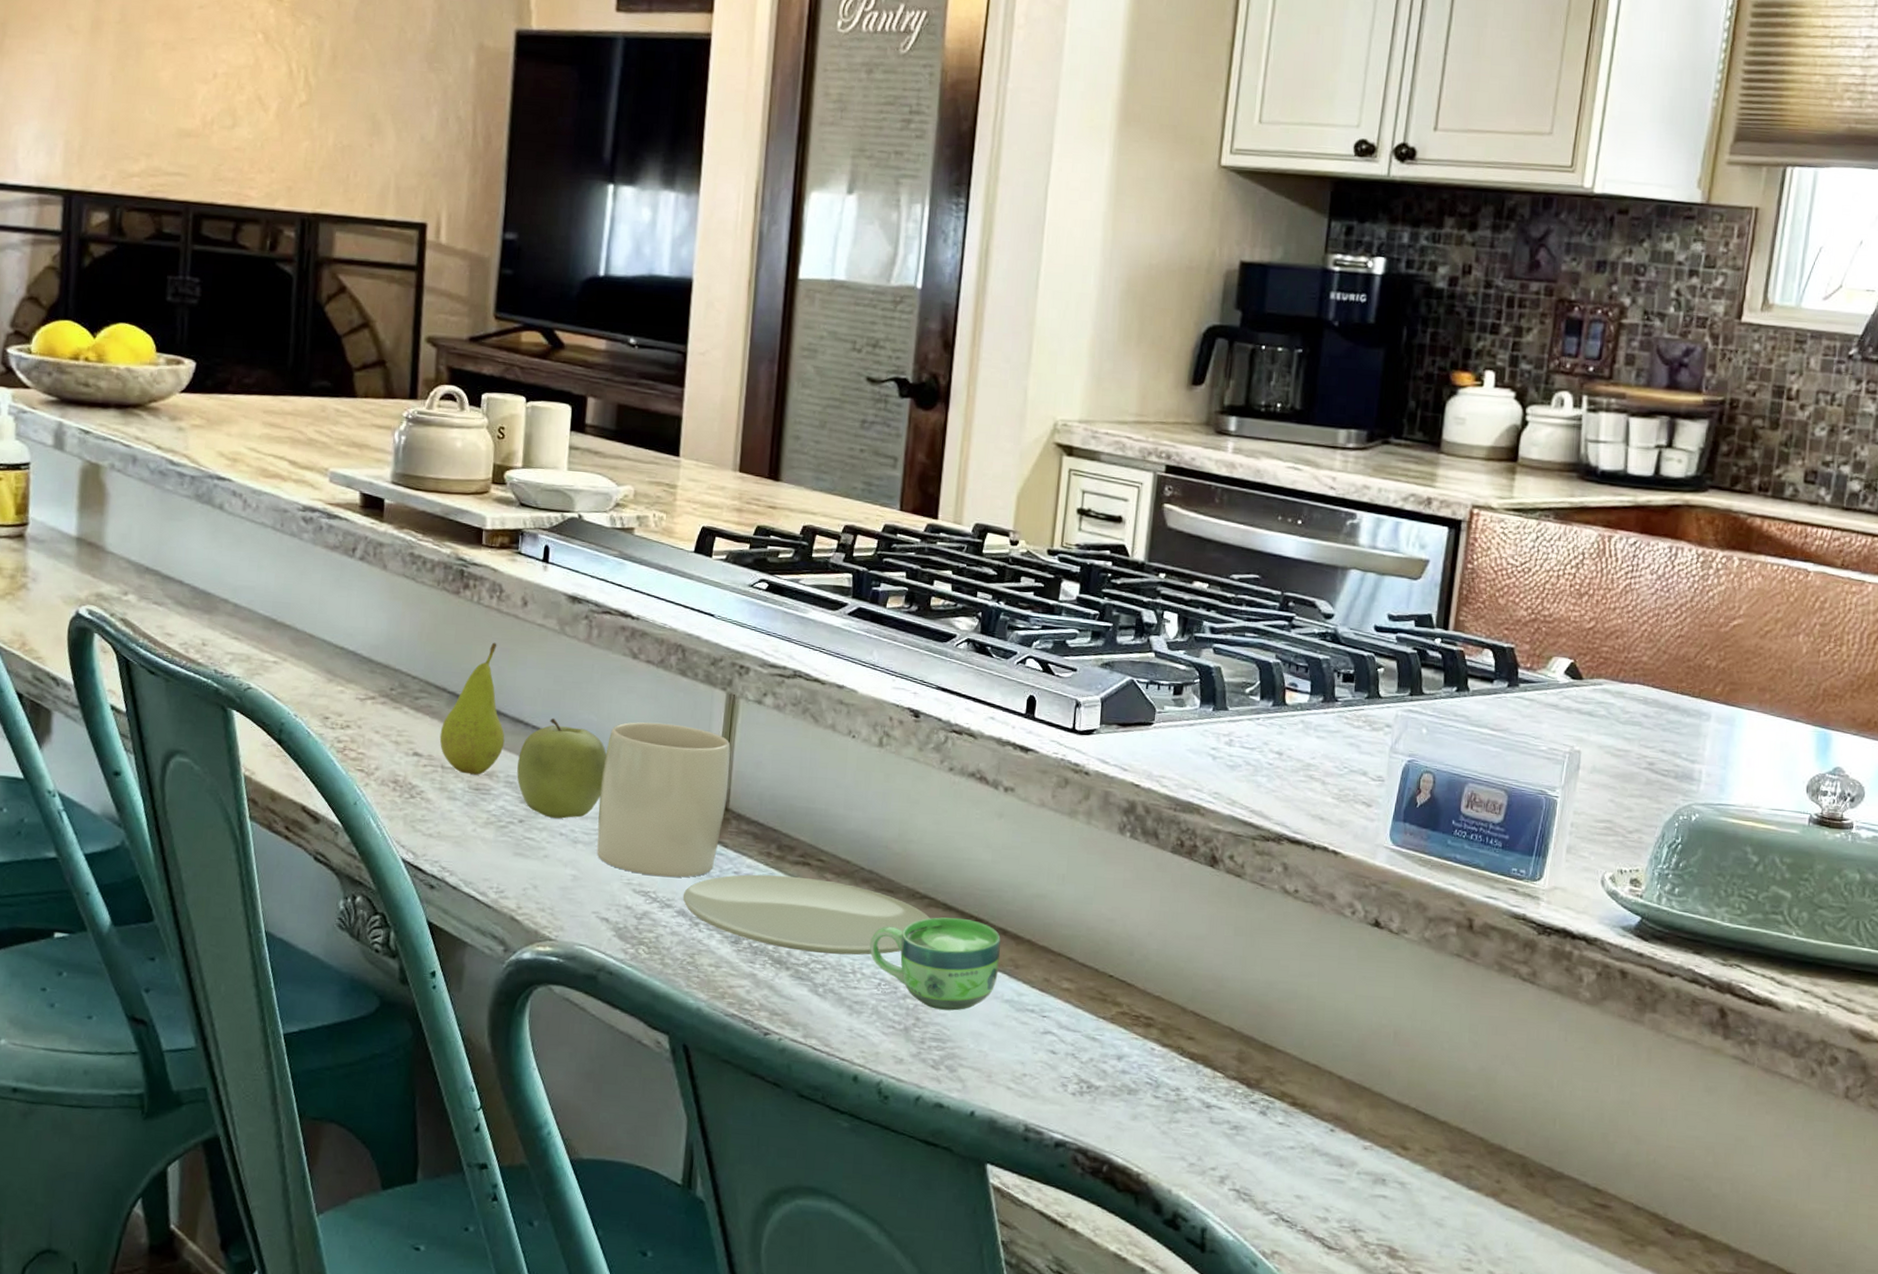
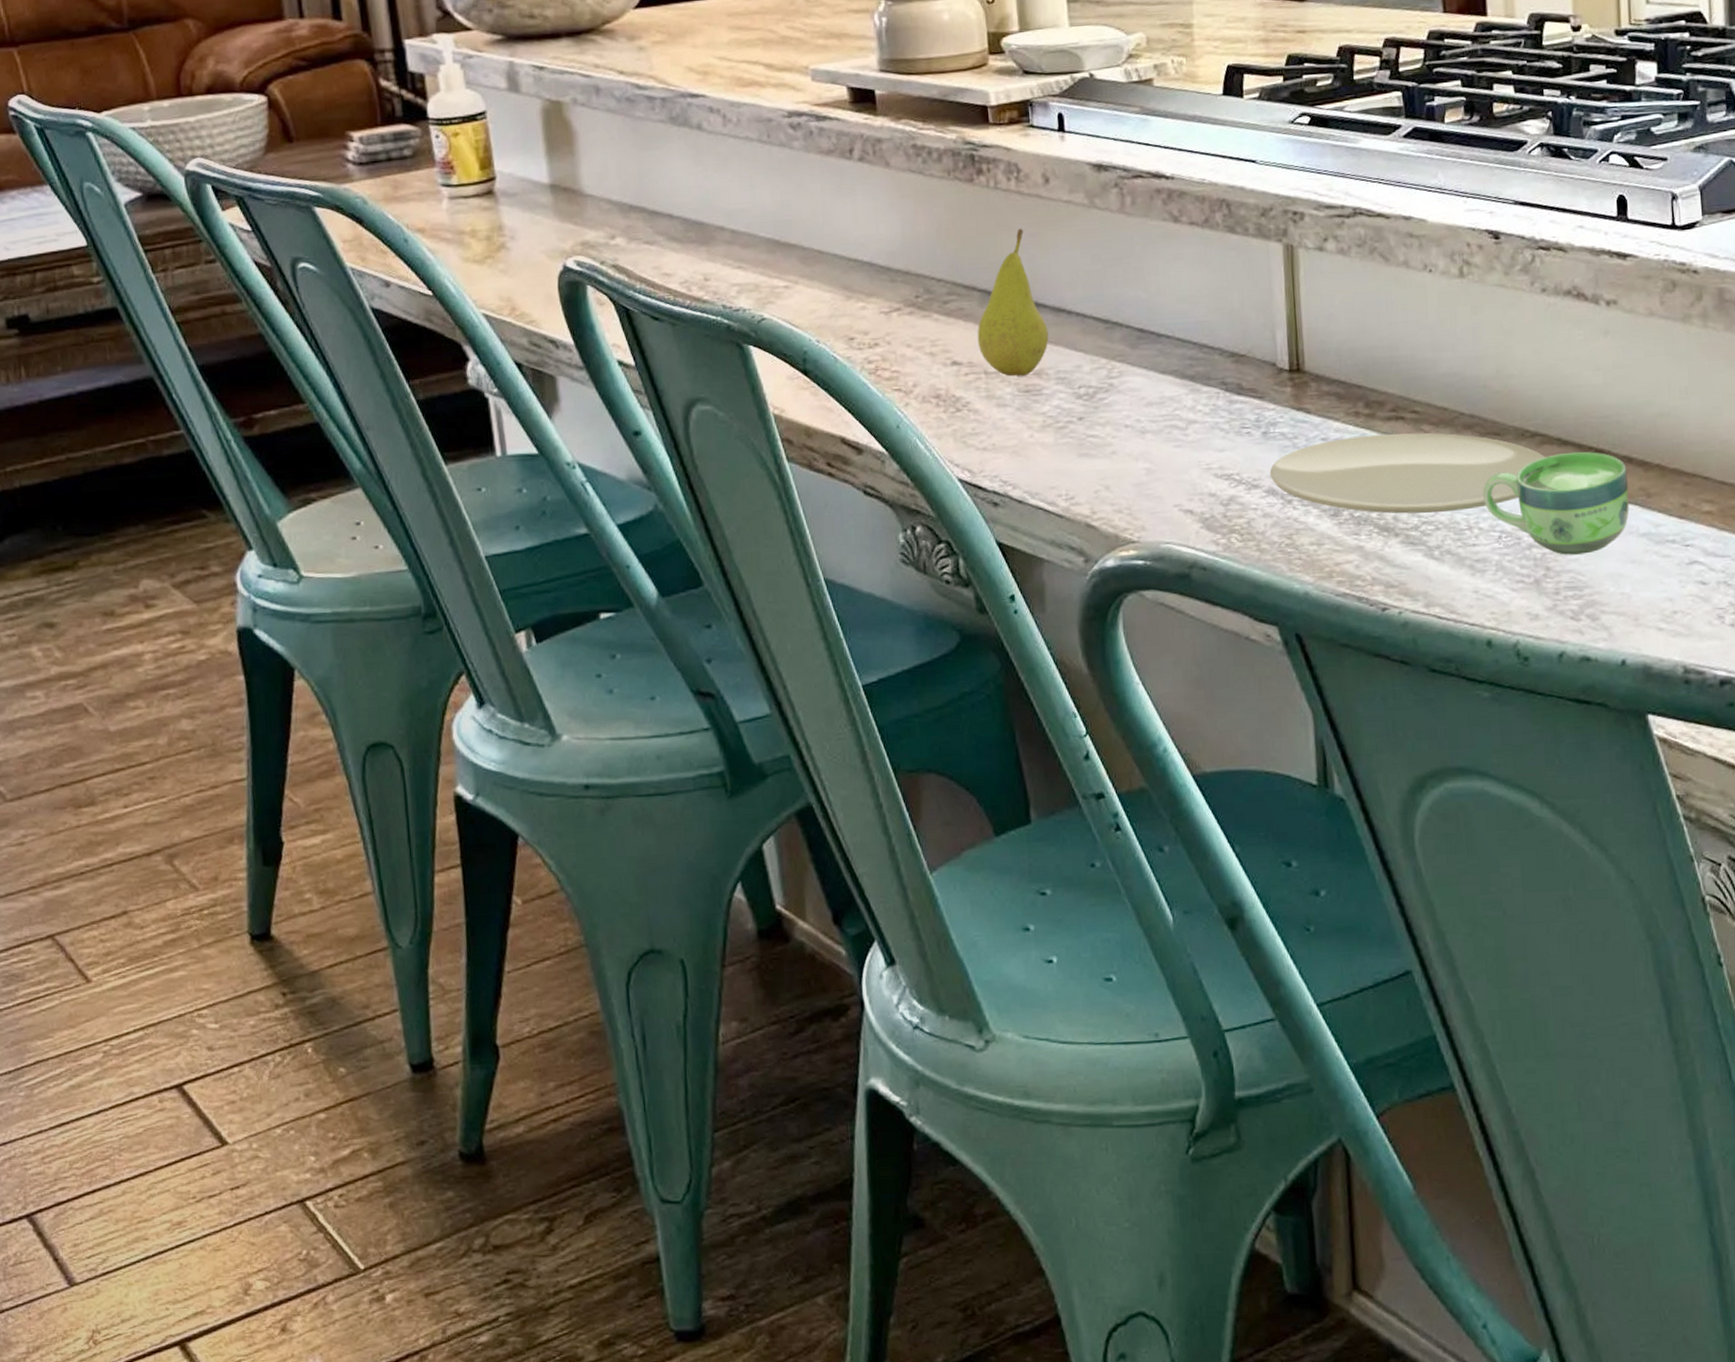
fruit: present [517,717,607,819] -> none [1066,300,1163,410]
mug: present [597,722,731,878] -> none [1160,287,1302,457]

